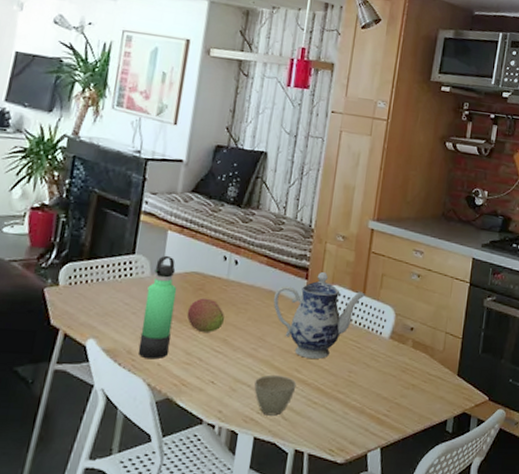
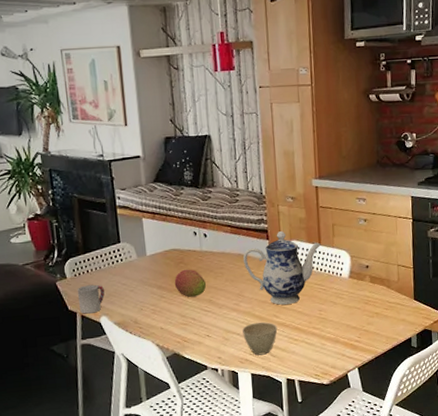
cup: none [64,297,101,333] -> present [77,284,105,314]
thermos bottle: present [138,255,178,360] -> none [137,239,168,325]

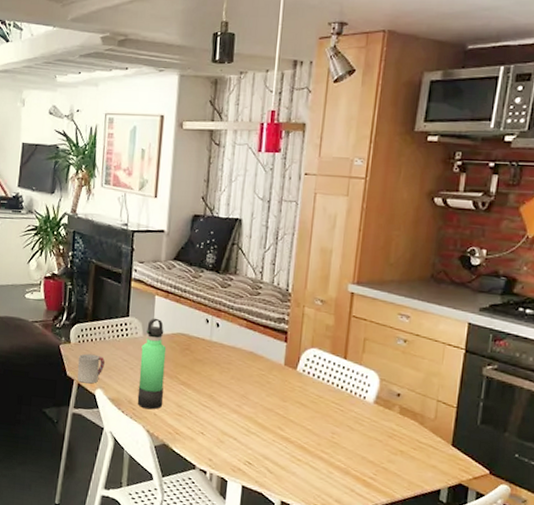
thermos bottle: none [137,239,168,325] -> present [137,318,167,410]
fruit: present [174,269,207,297] -> none [176,357,210,389]
cup: present [242,322,278,355] -> none [240,430,280,469]
teapot: present [243,231,321,305] -> none [254,335,347,419]

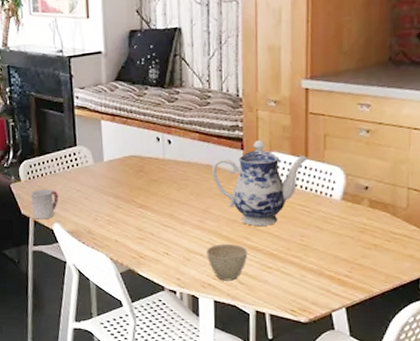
thermos bottle: present [137,318,167,410] -> none [94,143,123,237]
cup: none [240,430,280,469] -> present [207,243,248,281]
teapot: none [254,335,347,419] -> present [211,141,308,226]

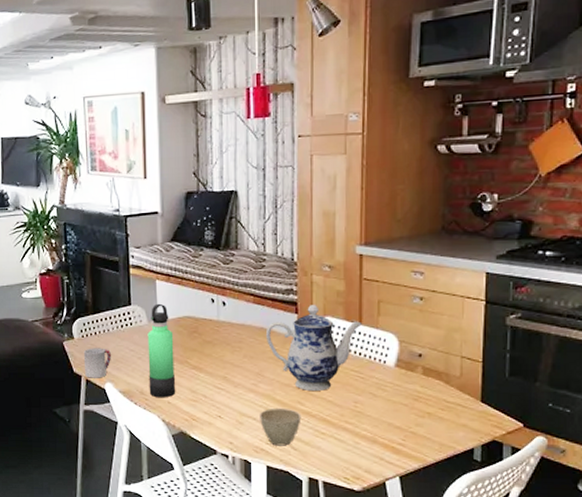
thermos bottle: none [94,143,123,237] -> present [147,303,176,398]

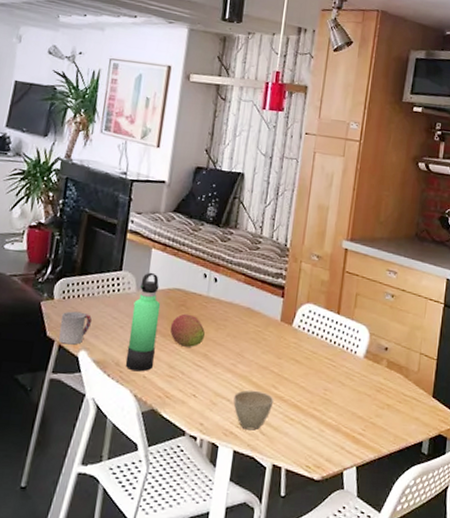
fruit: none [186,340,222,371] -> present [170,313,206,347]
teapot: present [265,305,362,391] -> none [251,291,340,376]

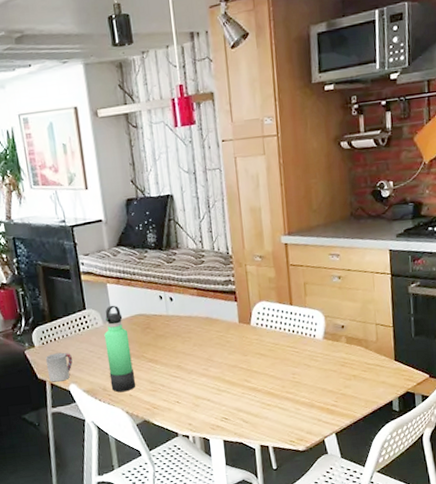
fruit: present [170,313,206,347] -> none [141,334,175,363]
cup: present [233,390,274,431] -> none [213,387,249,422]

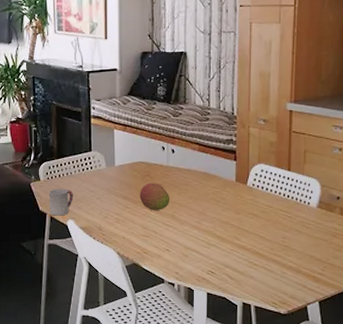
thermos bottle: present [104,305,136,392] -> none [106,150,130,234]
fruit: none [141,334,175,363] -> present [139,182,170,210]

